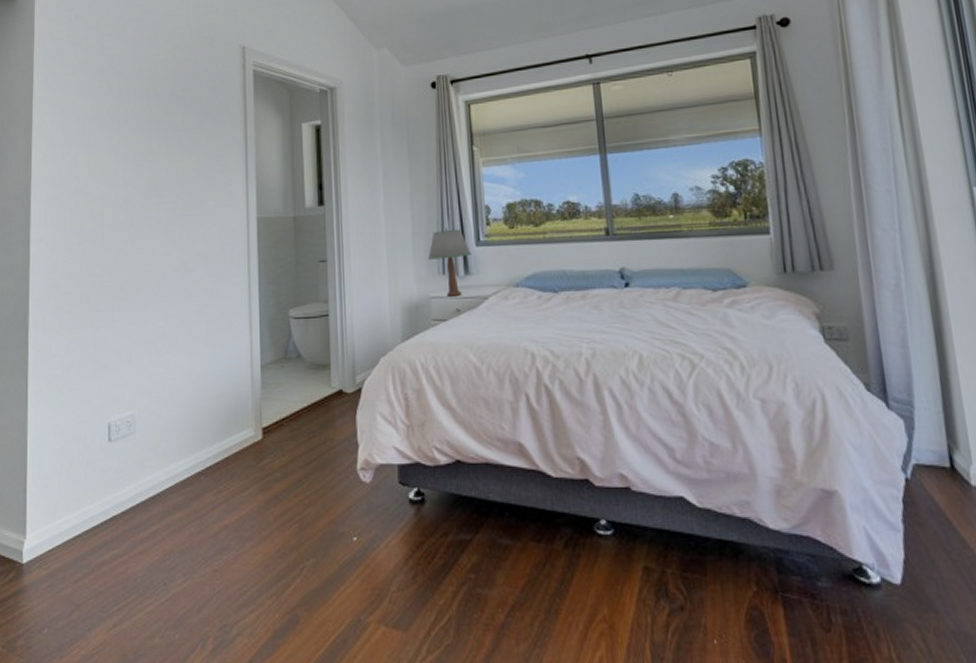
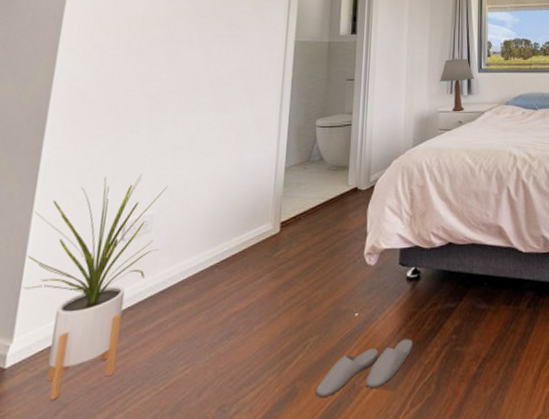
house plant: none [28,372,146,600] -> present [22,175,168,400]
slippers: none [317,573,423,629] -> present [315,338,412,397]

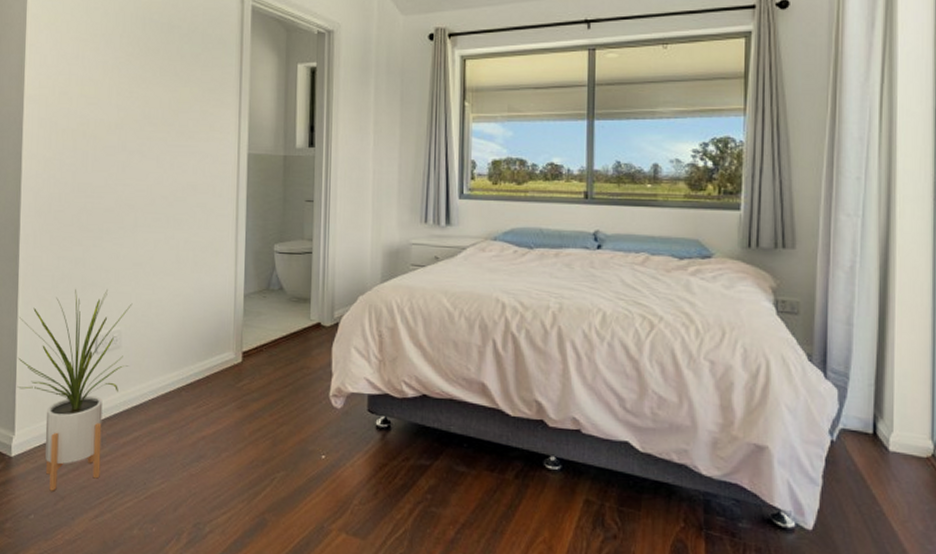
slippers: present [315,338,412,397] -> none [284,490,383,533]
table lamp: present [440,57,475,111] -> none [412,179,454,245]

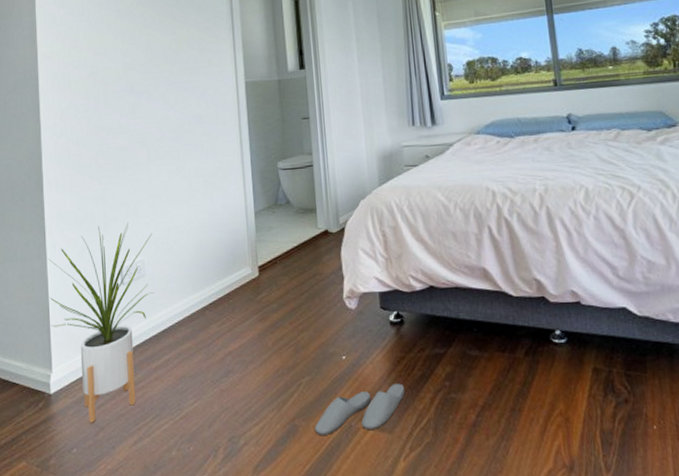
slippers: none [284,490,383,533] -> present [314,383,405,435]

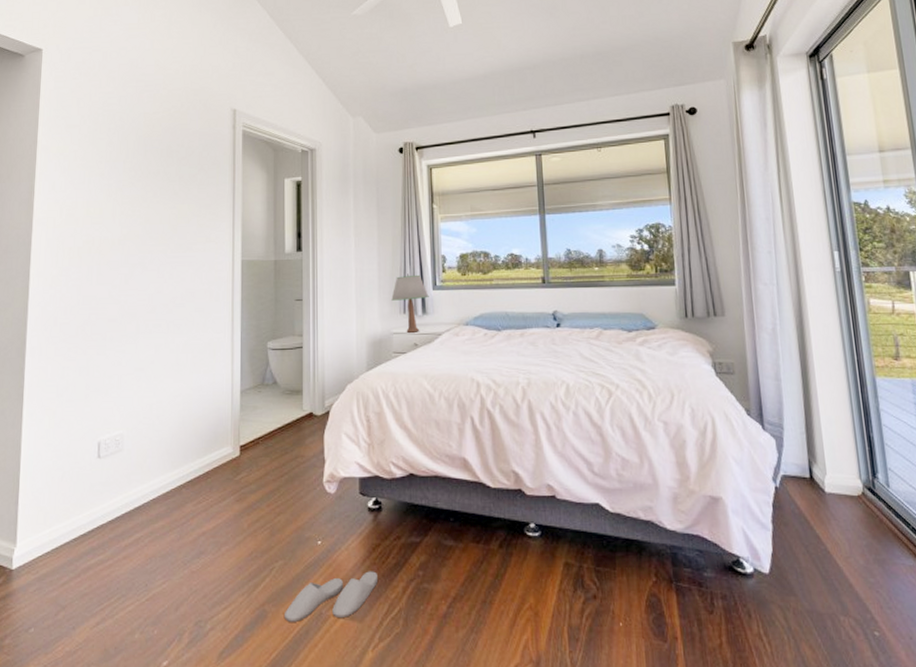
house plant: present [49,223,153,423] -> none [20,395,135,602]
table lamp: none [399,85,438,145] -> present [391,273,429,333]

